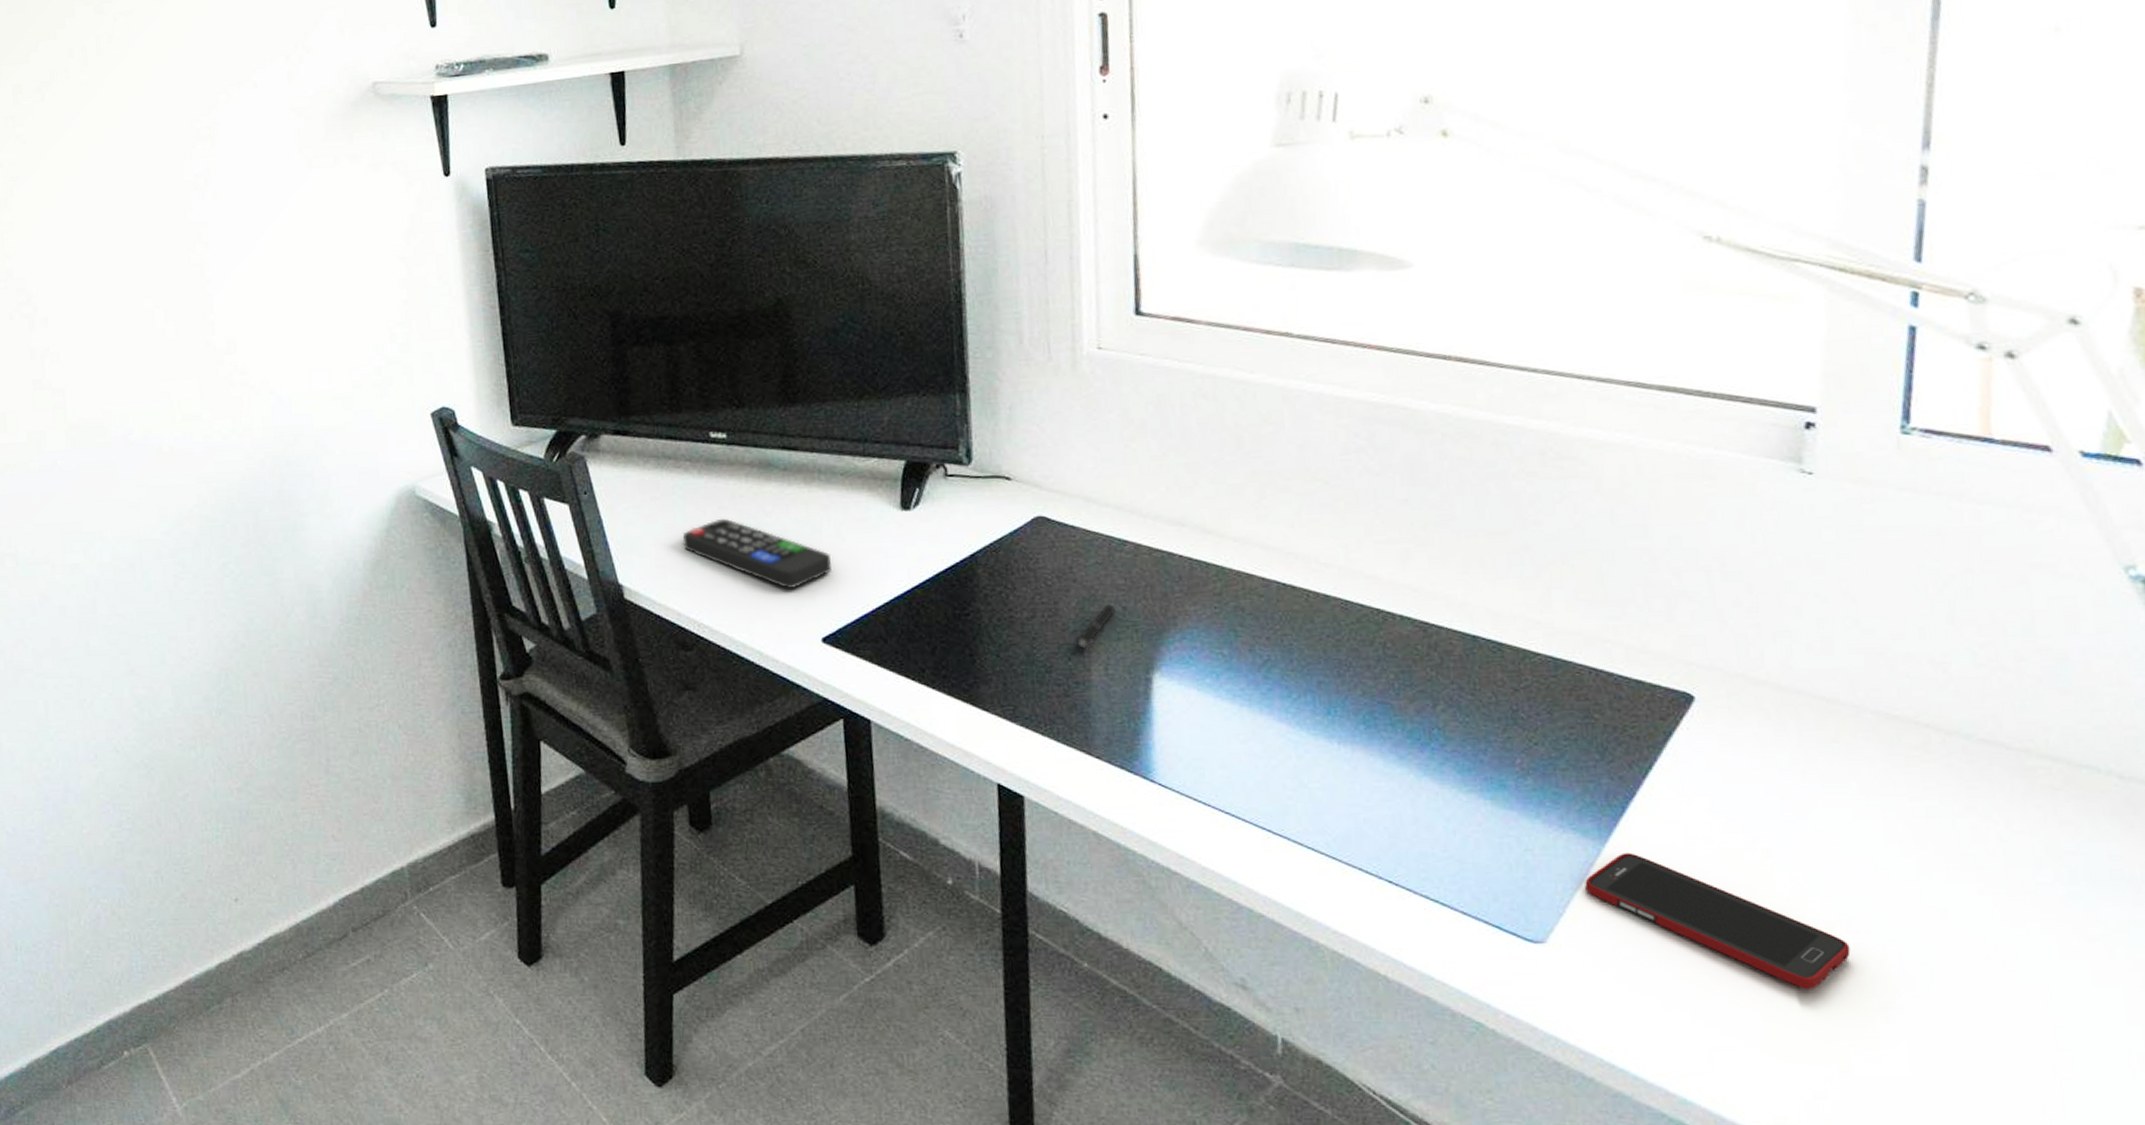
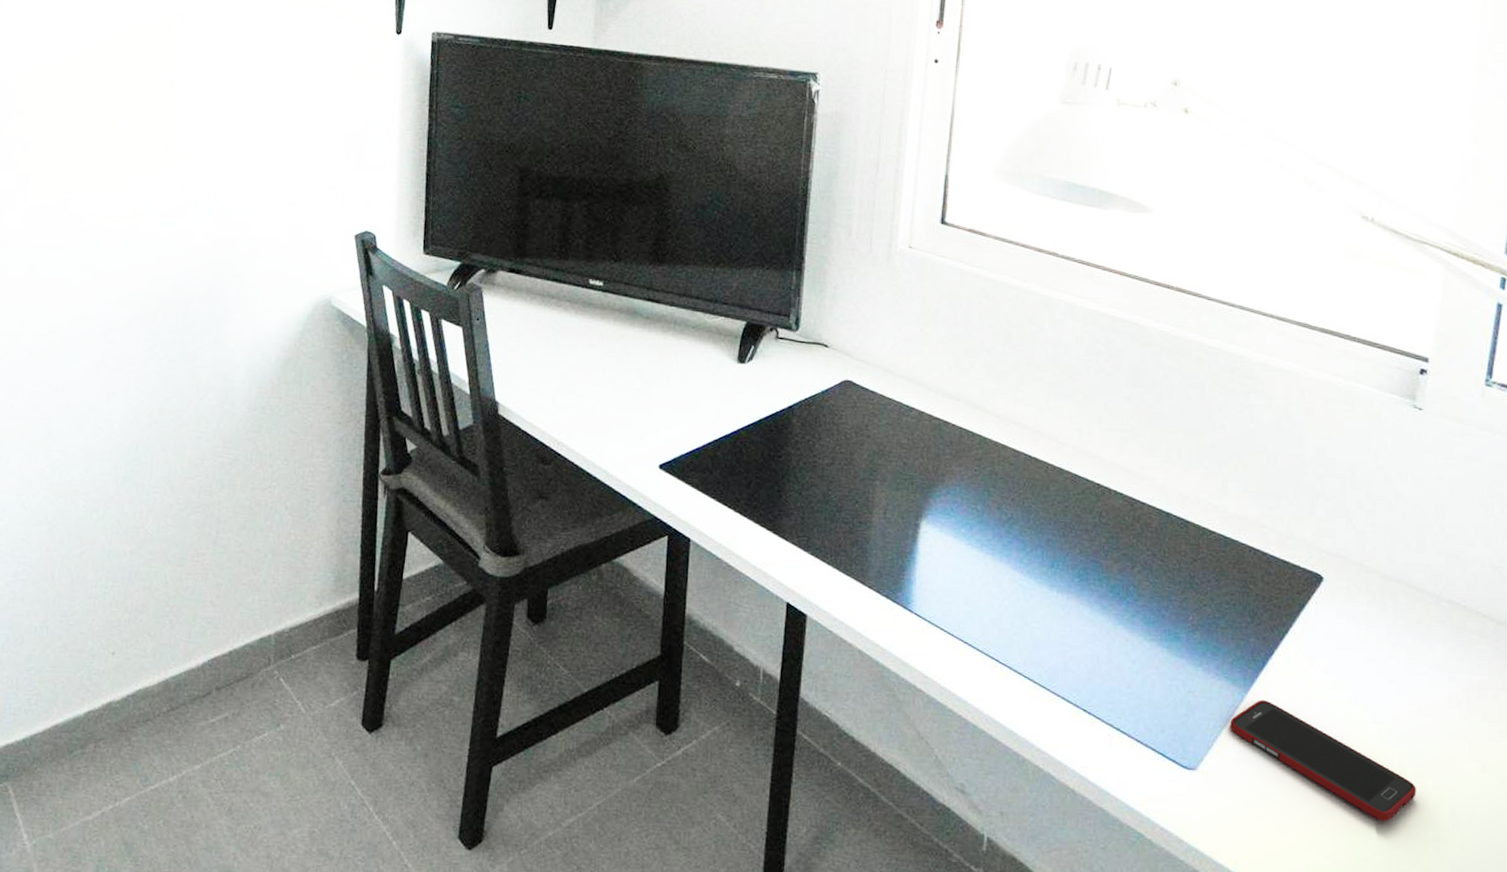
remote control: present [682,518,831,588] -> none [554,353,675,420]
pen: present [1077,604,1115,649] -> none [864,459,898,495]

